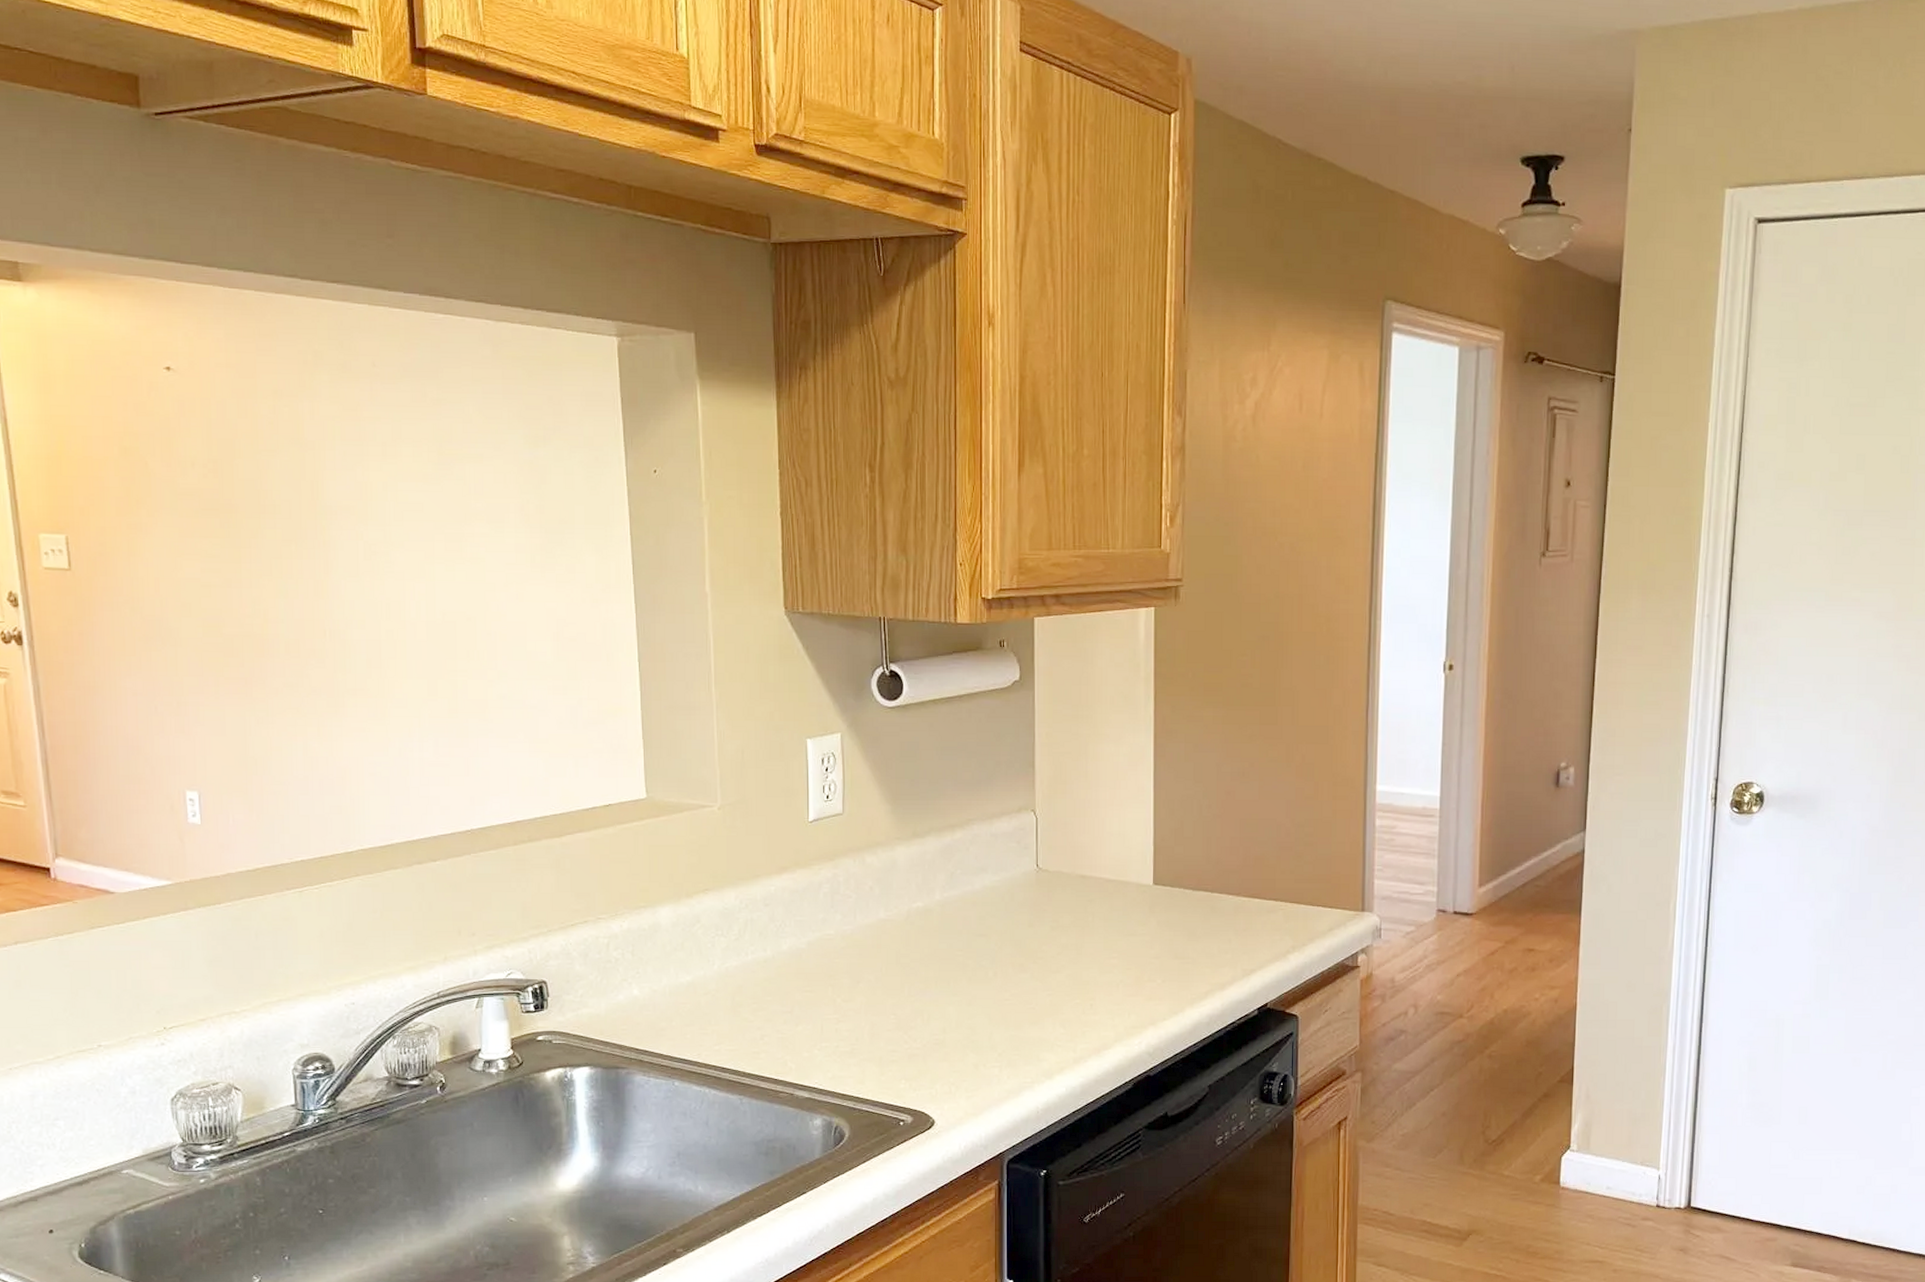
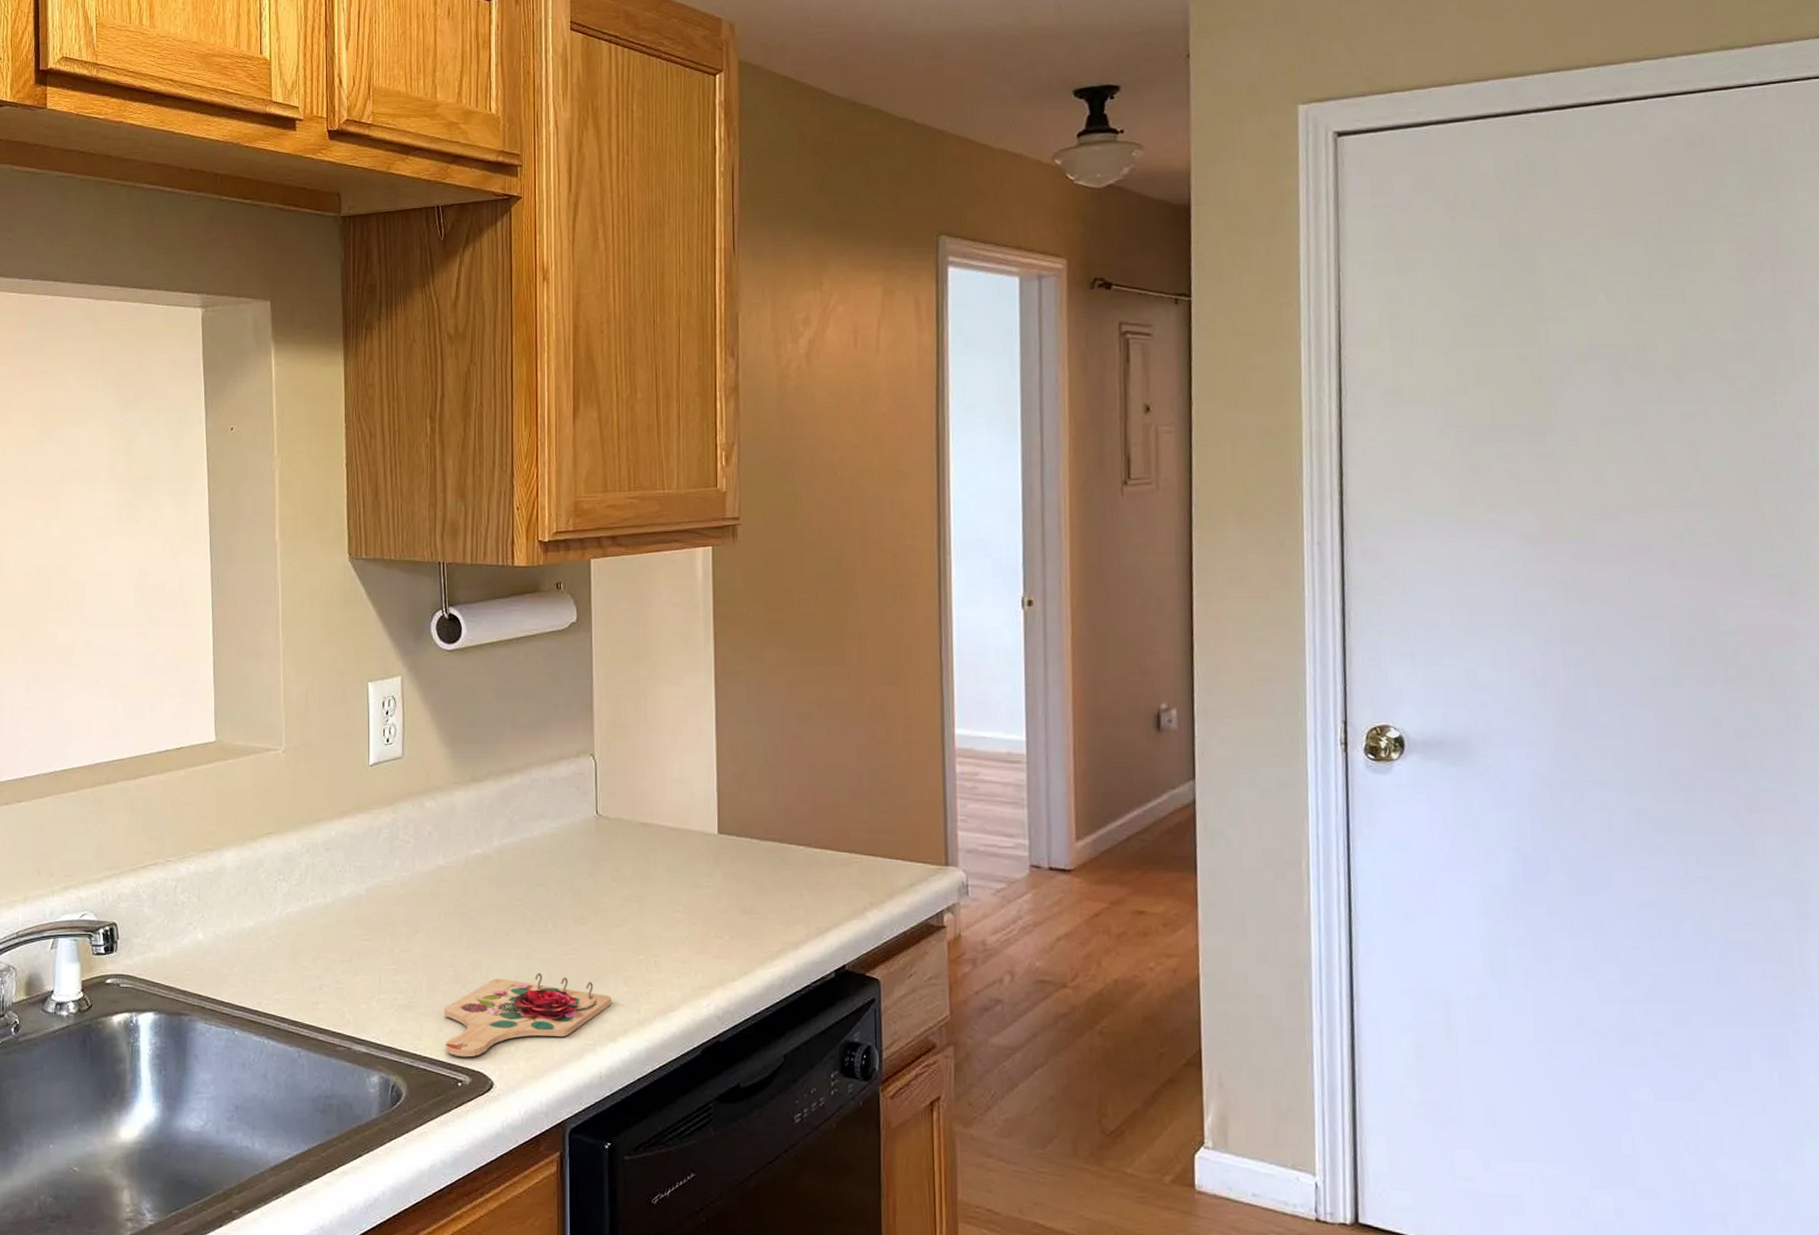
cutting board: none [885,1018,1049,1099] -> present [443,973,612,1057]

